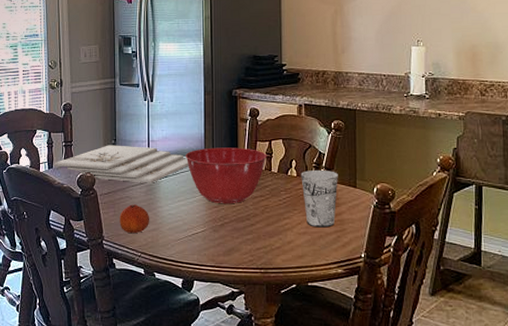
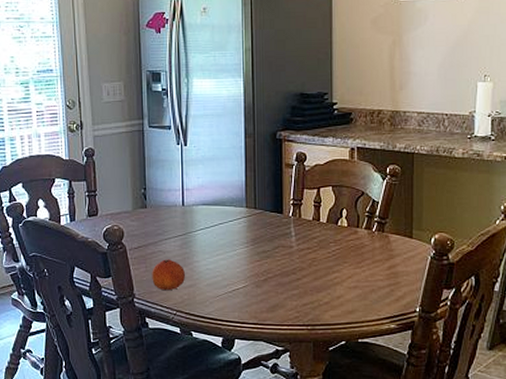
placemat: present [53,145,189,183] -> none [75,194,228,236]
mixing bowl: present [185,147,267,204] -> none [224,196,315,258]
cup: present [301,170,338,228] -> none [352,220,393,281]

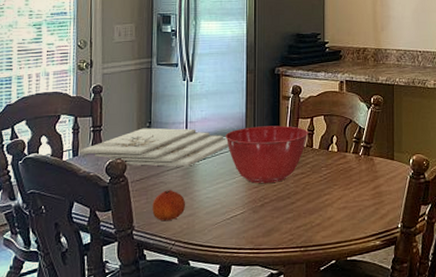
placemat: none [75,194,228,236] -> present [78,128,229,167]
mixing bowl: none [224,196,315,258] -> present [225,125,309,184]

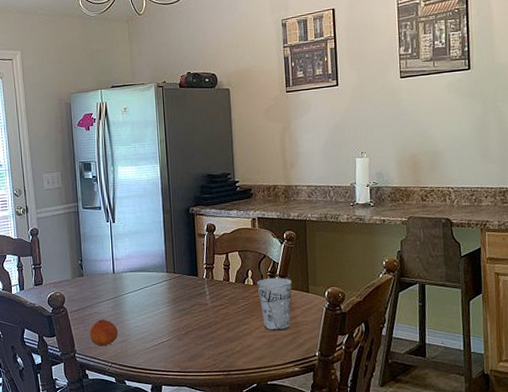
placemat: present [78,128,229,167] -> none [24,265,152,299]
mixing bowl: present [225,125,309,184] -> none [148,261,225,315]
cup: none [341,144,377,202] -> present [257,278,292,331]

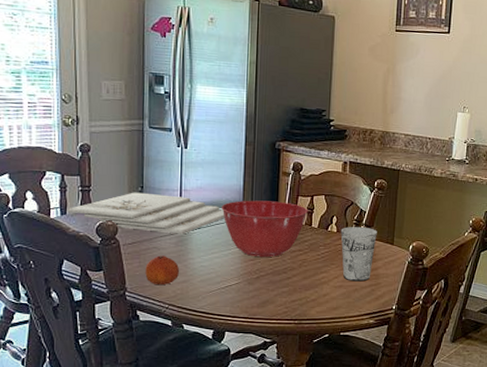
placemat: none [24,265,152,299] -> present [67,192,225,234]
mixing bowl: none [148,261,225,315] -> present [221,200,308,258]

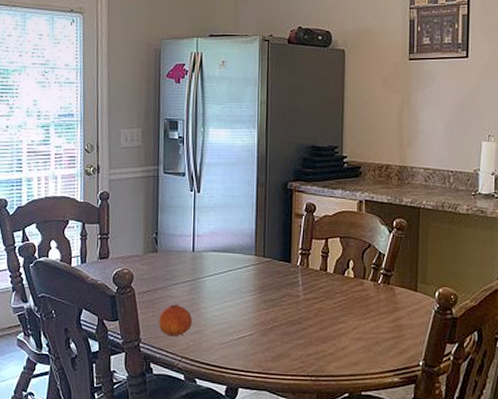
placemat: present [67,192,225,234] -> none [86,239,237,282]
mixing bowl: present [221,200,308,258] -> none [234,244,323,306]
cup: present [340,227,377,282] -> none [358,272,398,333]

